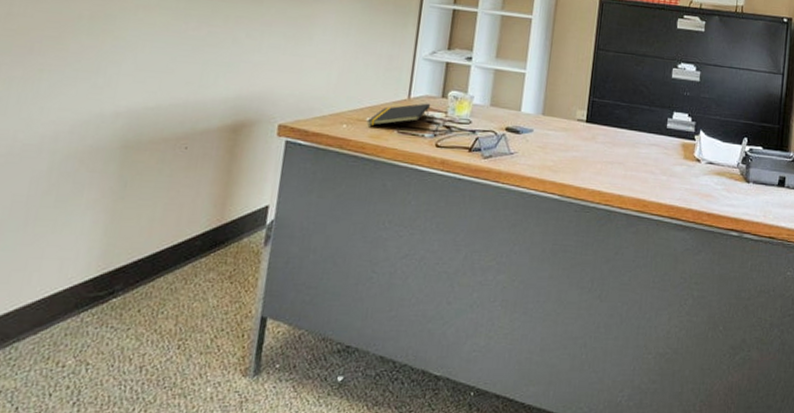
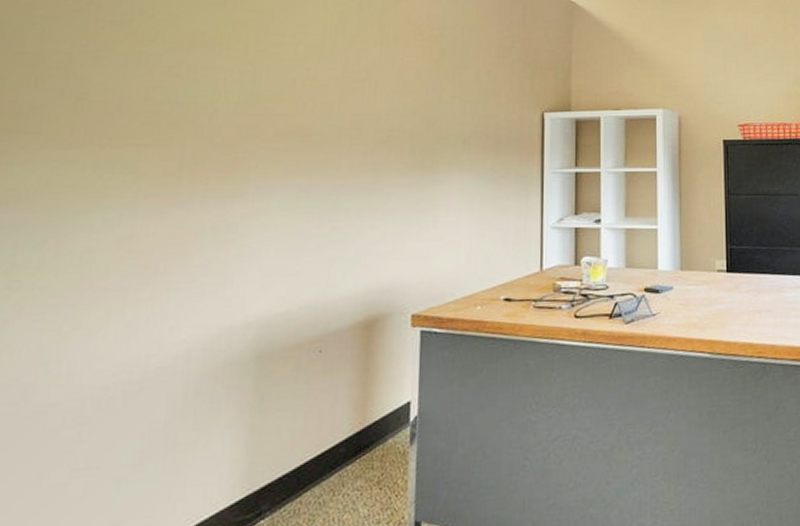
notepad: present [366,103,431,126] -> none [501,273,565,303]

